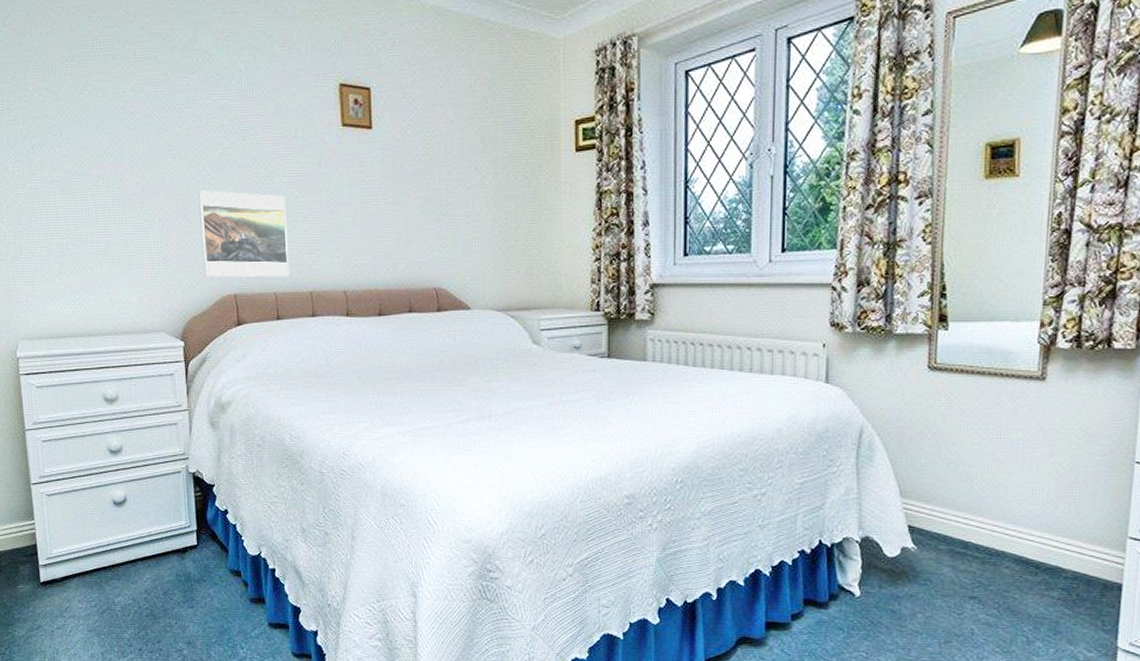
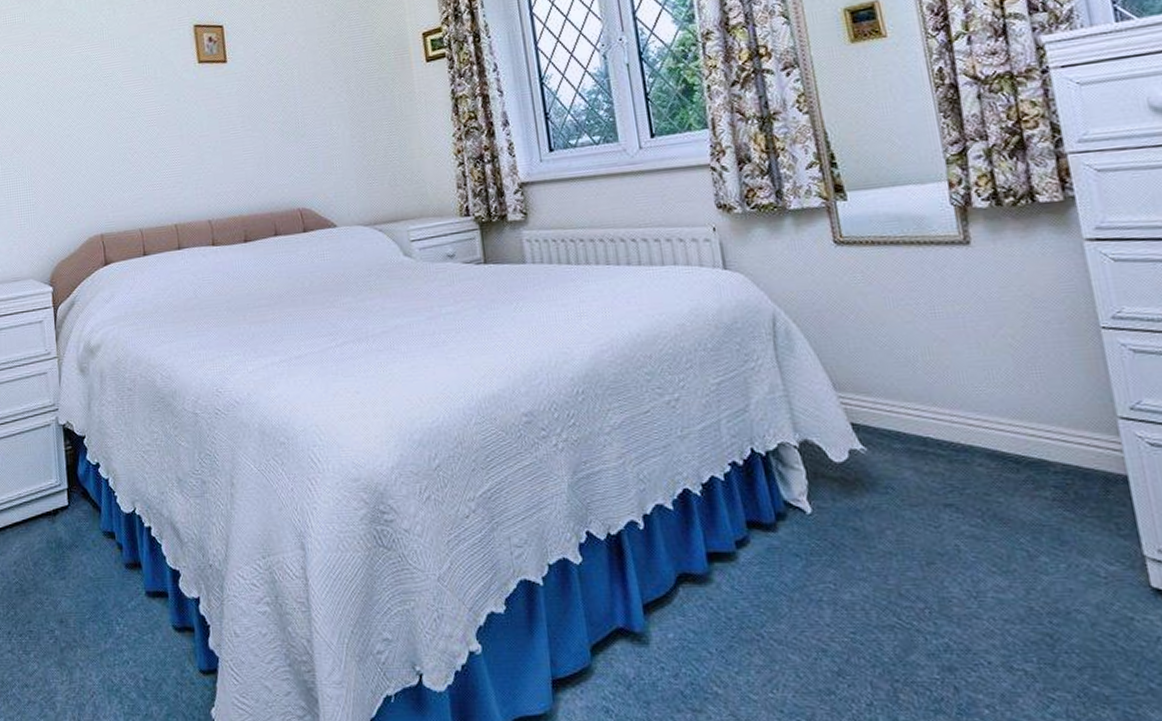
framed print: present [198,190,290,277] -> none [64,134,154,219]

